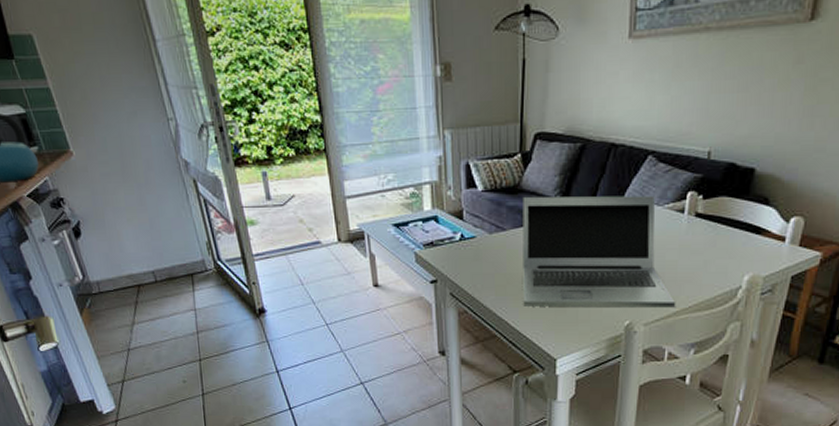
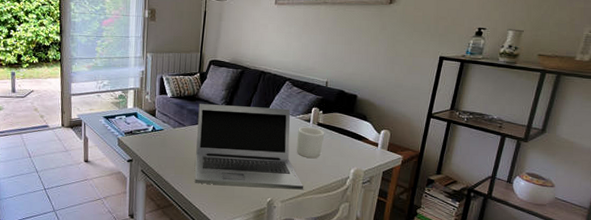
mug: none [664,220,706,263] -> present [296,127,325,158]

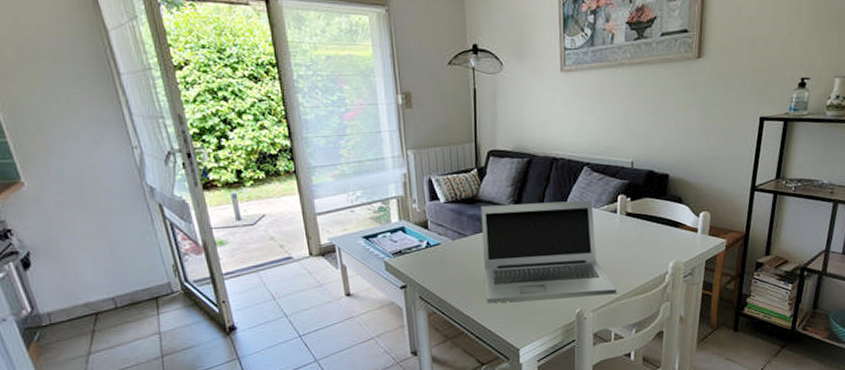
mug: present [296,127,325,158] -> none [603,218,636,256]

